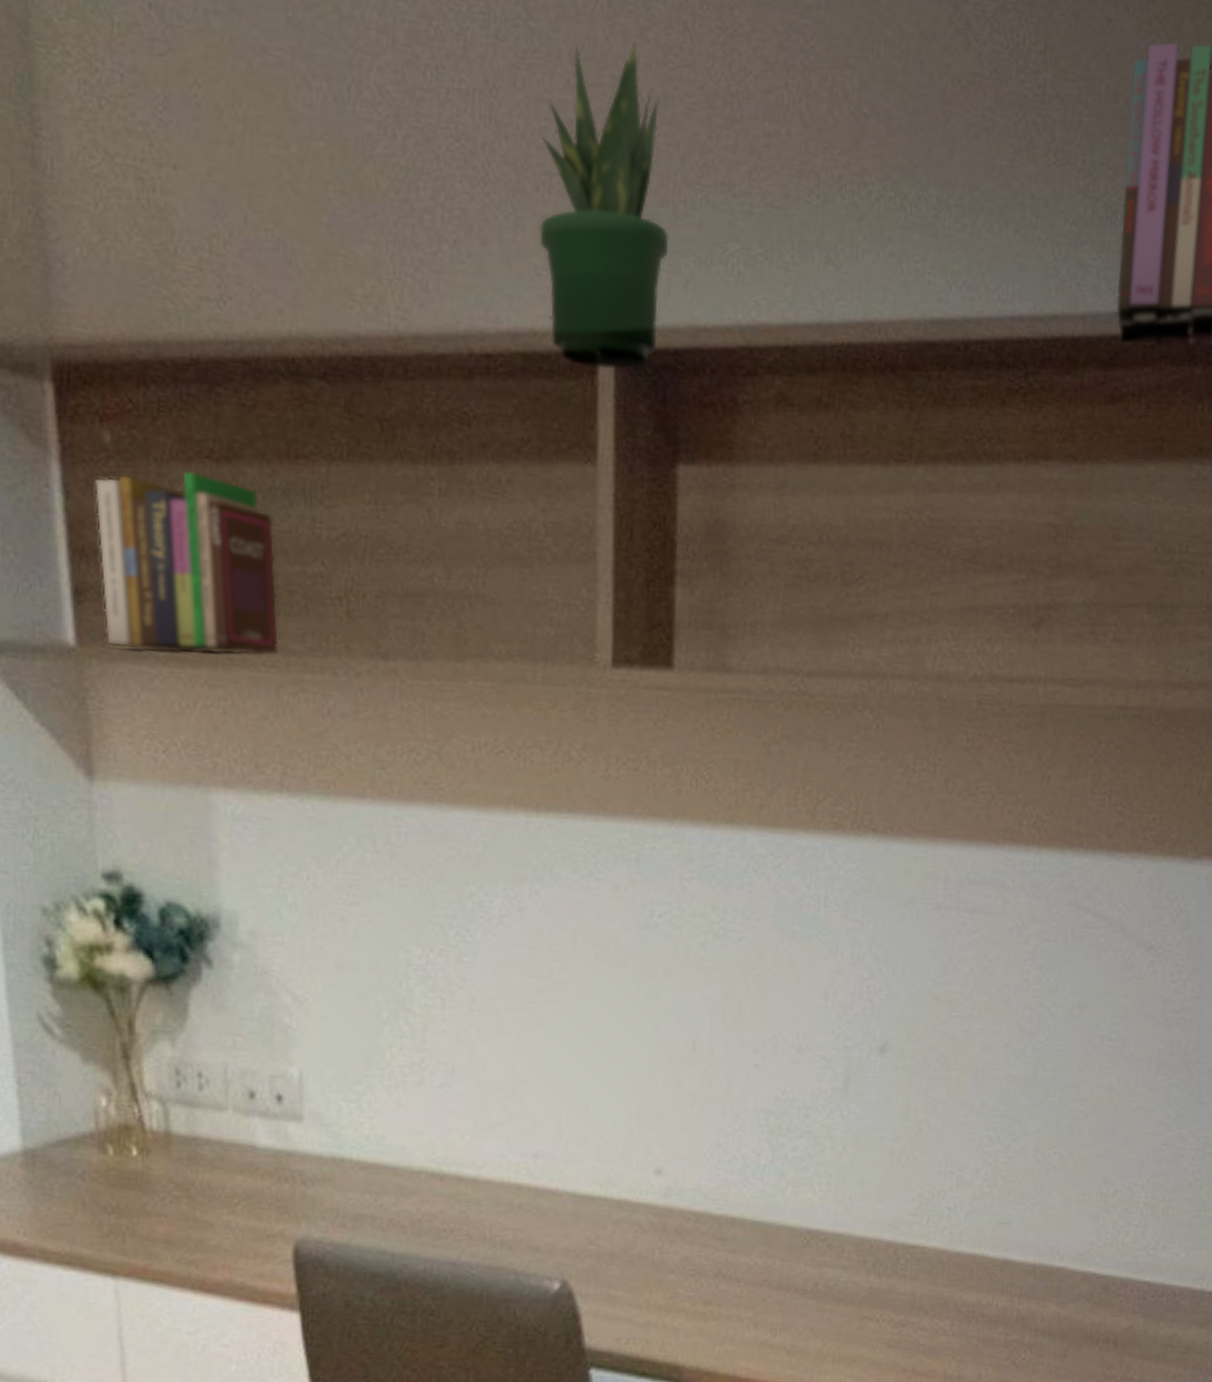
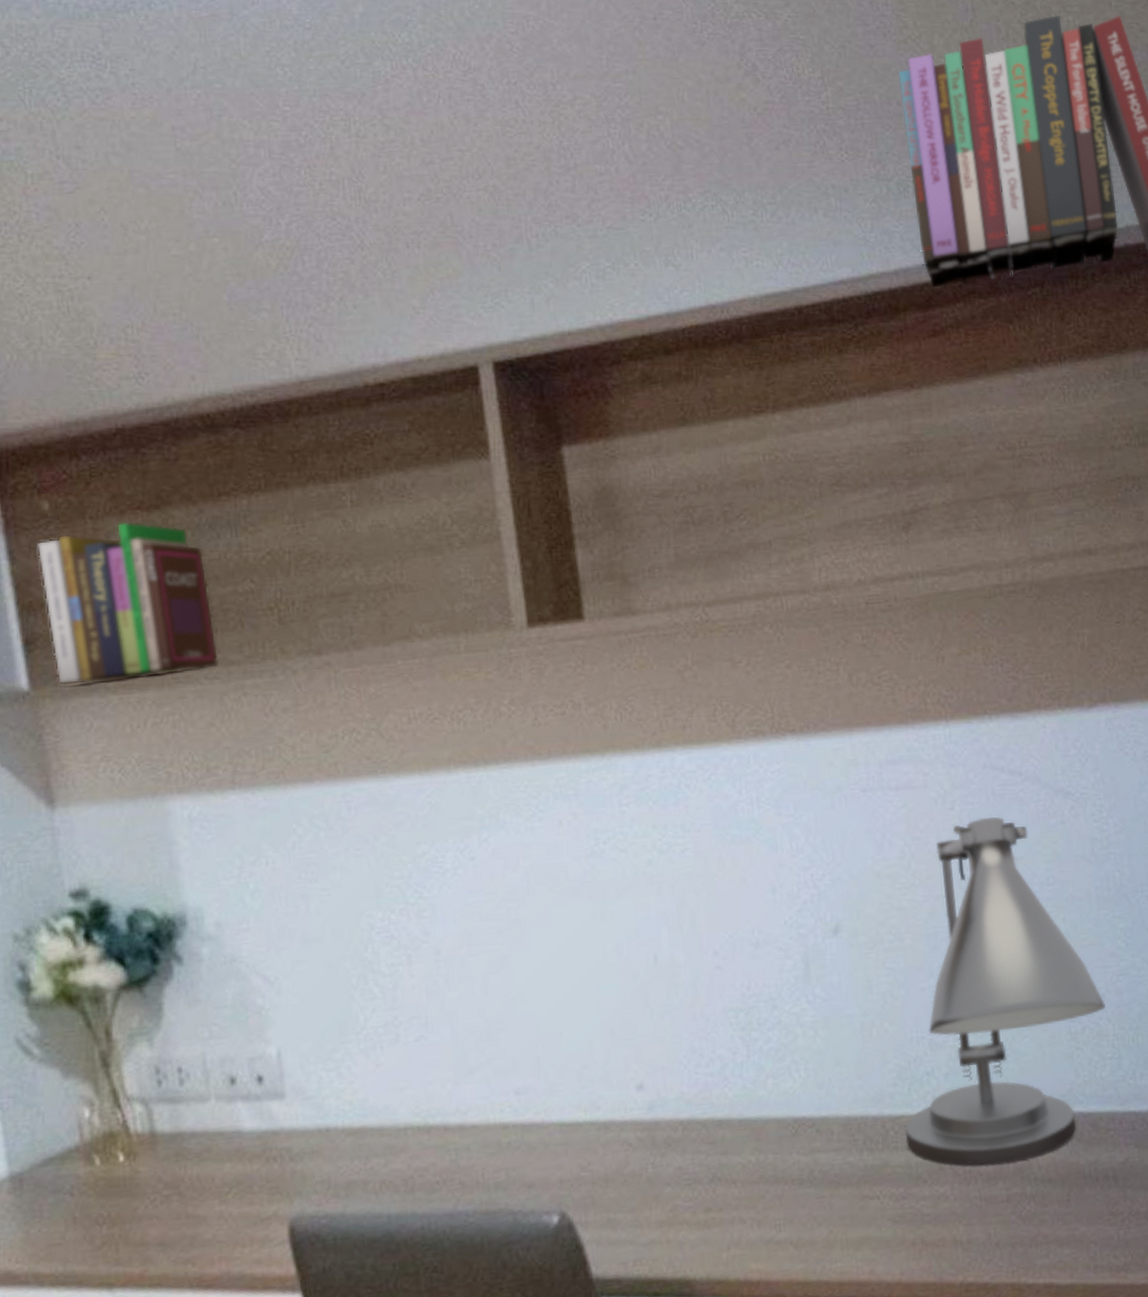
planter: present [539,43,670,370] -> none [406,123,530,380]
desk lamp: none [915,957,1143,1310] -> present [904,816,1106,1166]

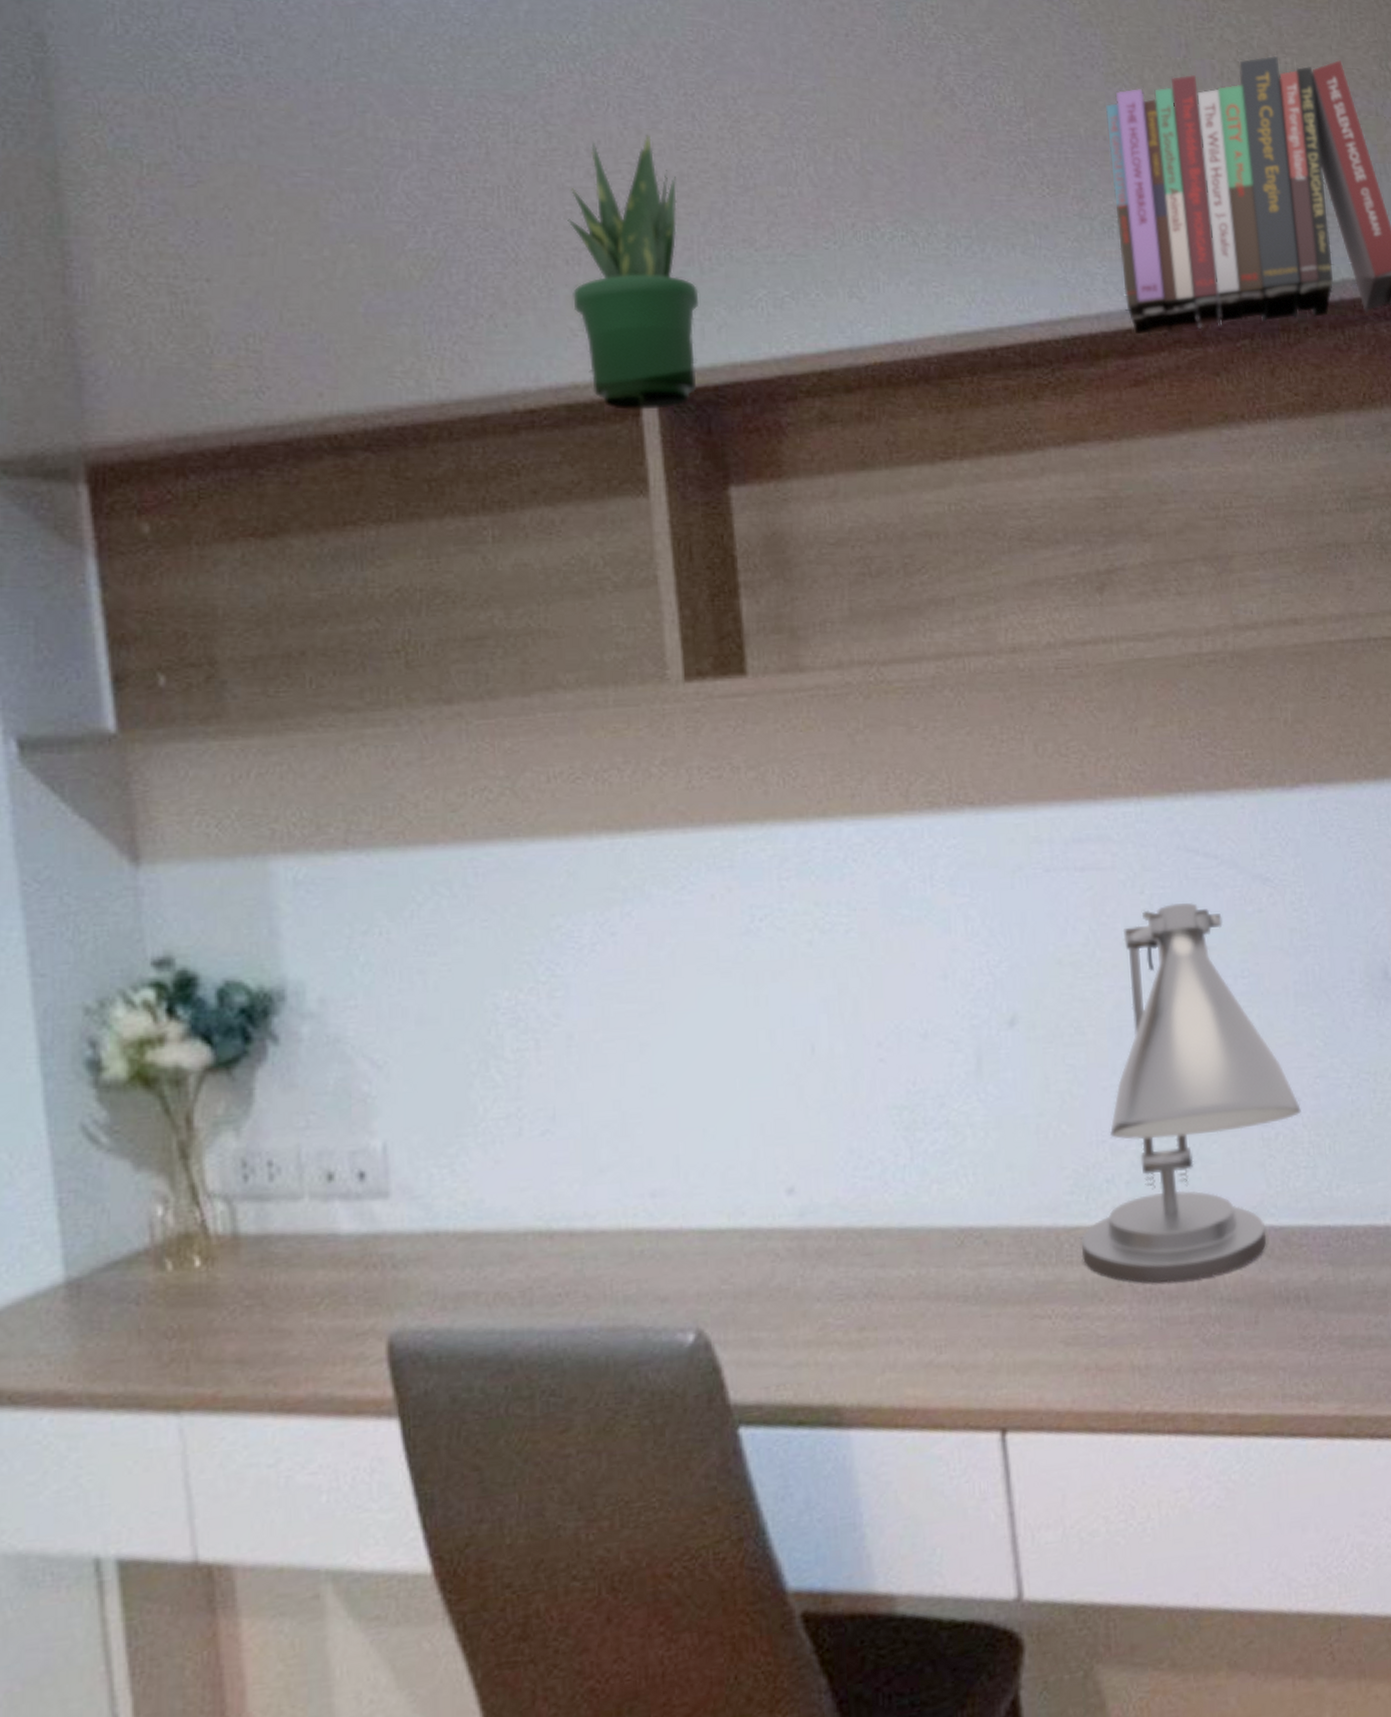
books: present [38,521,219,685] -> none [135,549,336,728]
planter: none [406,123,530,380] -> present [567,135,699,410]

